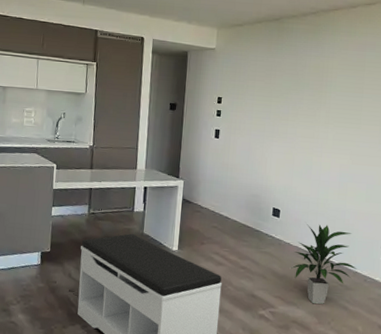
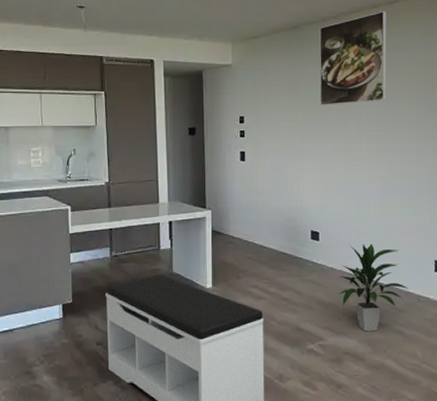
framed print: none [293,11,363,95] -> present [319,10,387,105]

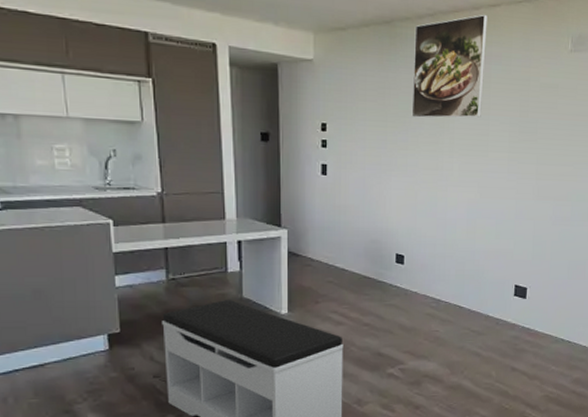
indoor plant: present [337,244,409,332] -> none [419,268,489,355]

